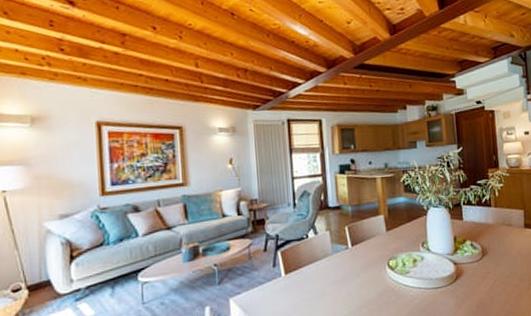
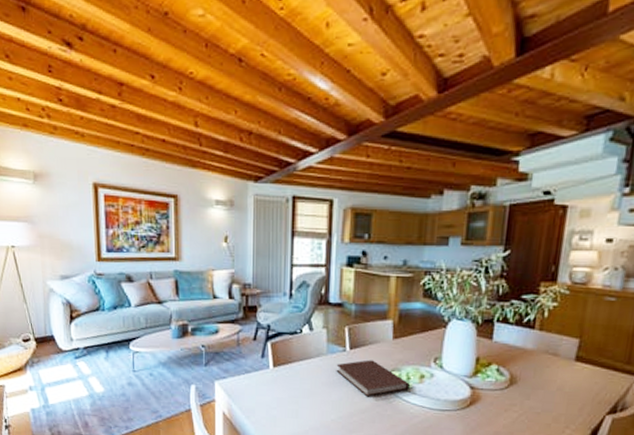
notebook: none [342,253,406,288] -> present [336,359,410,397]

